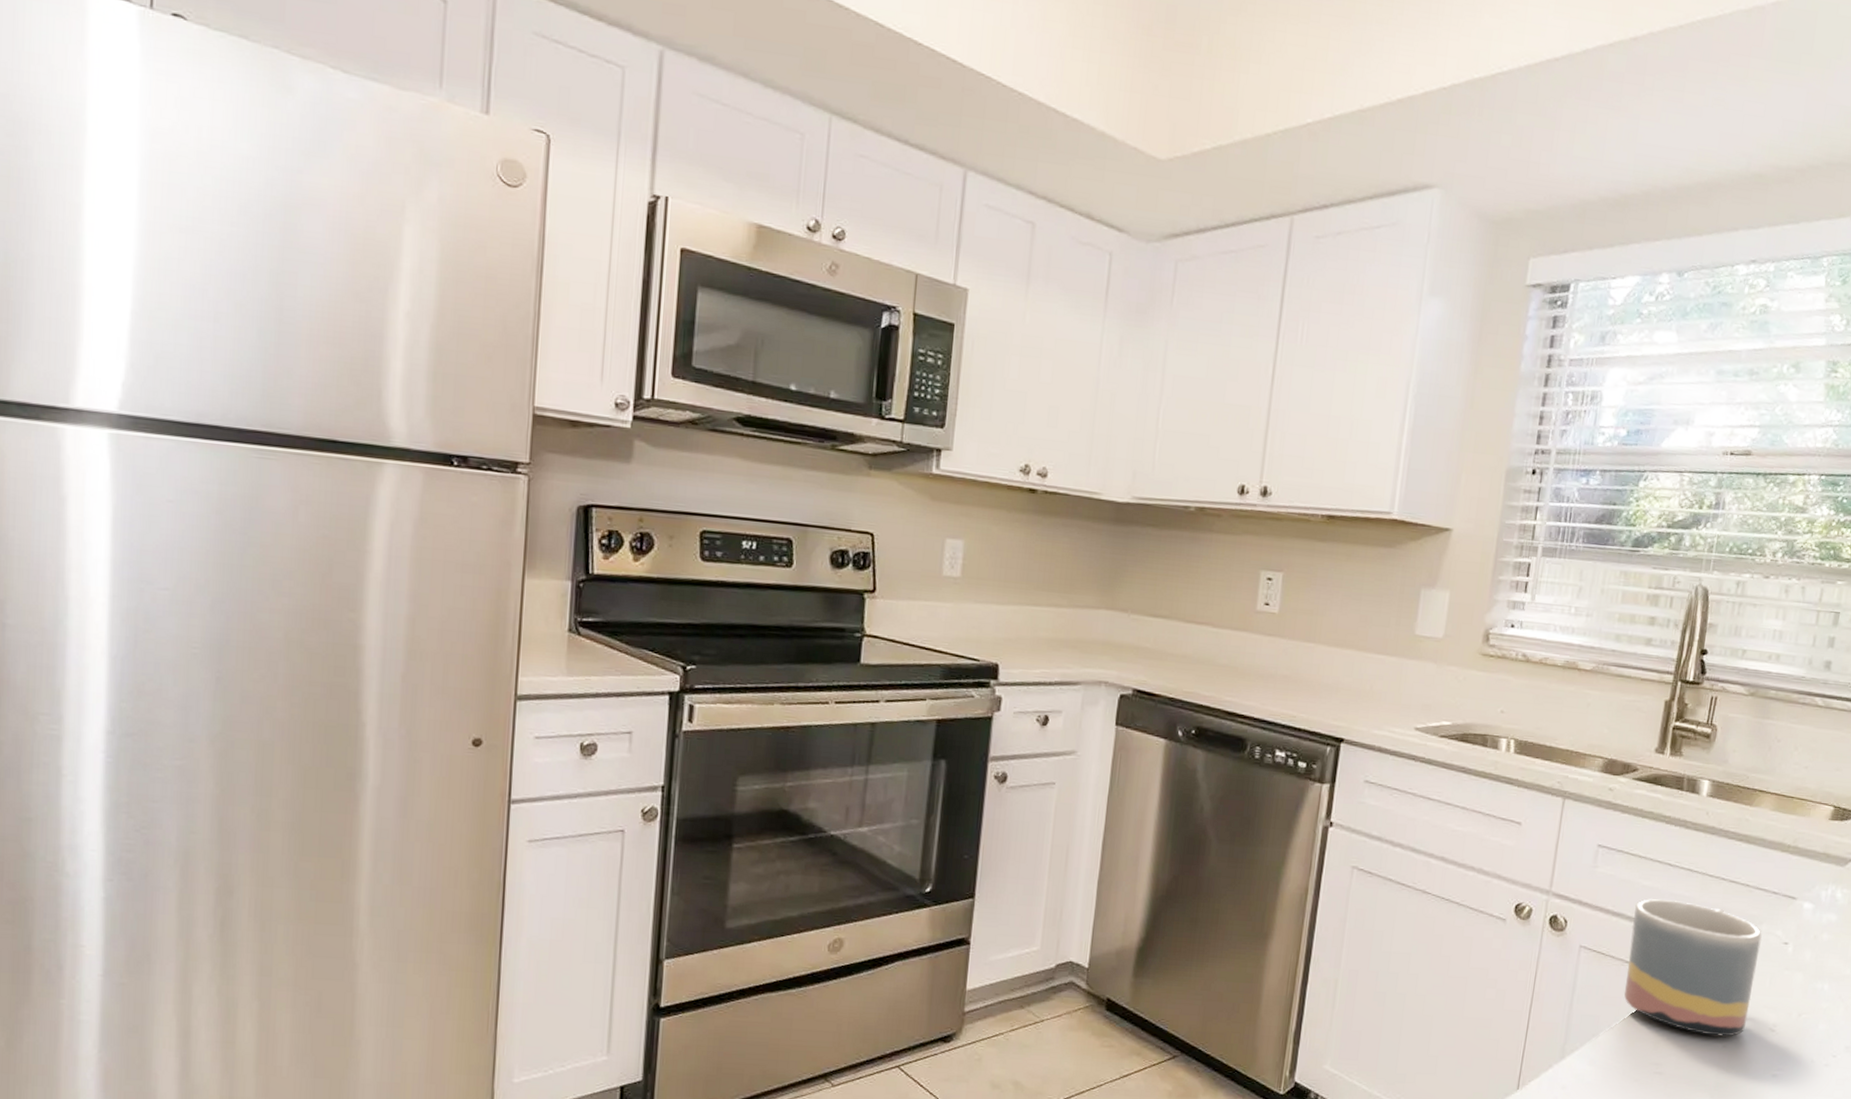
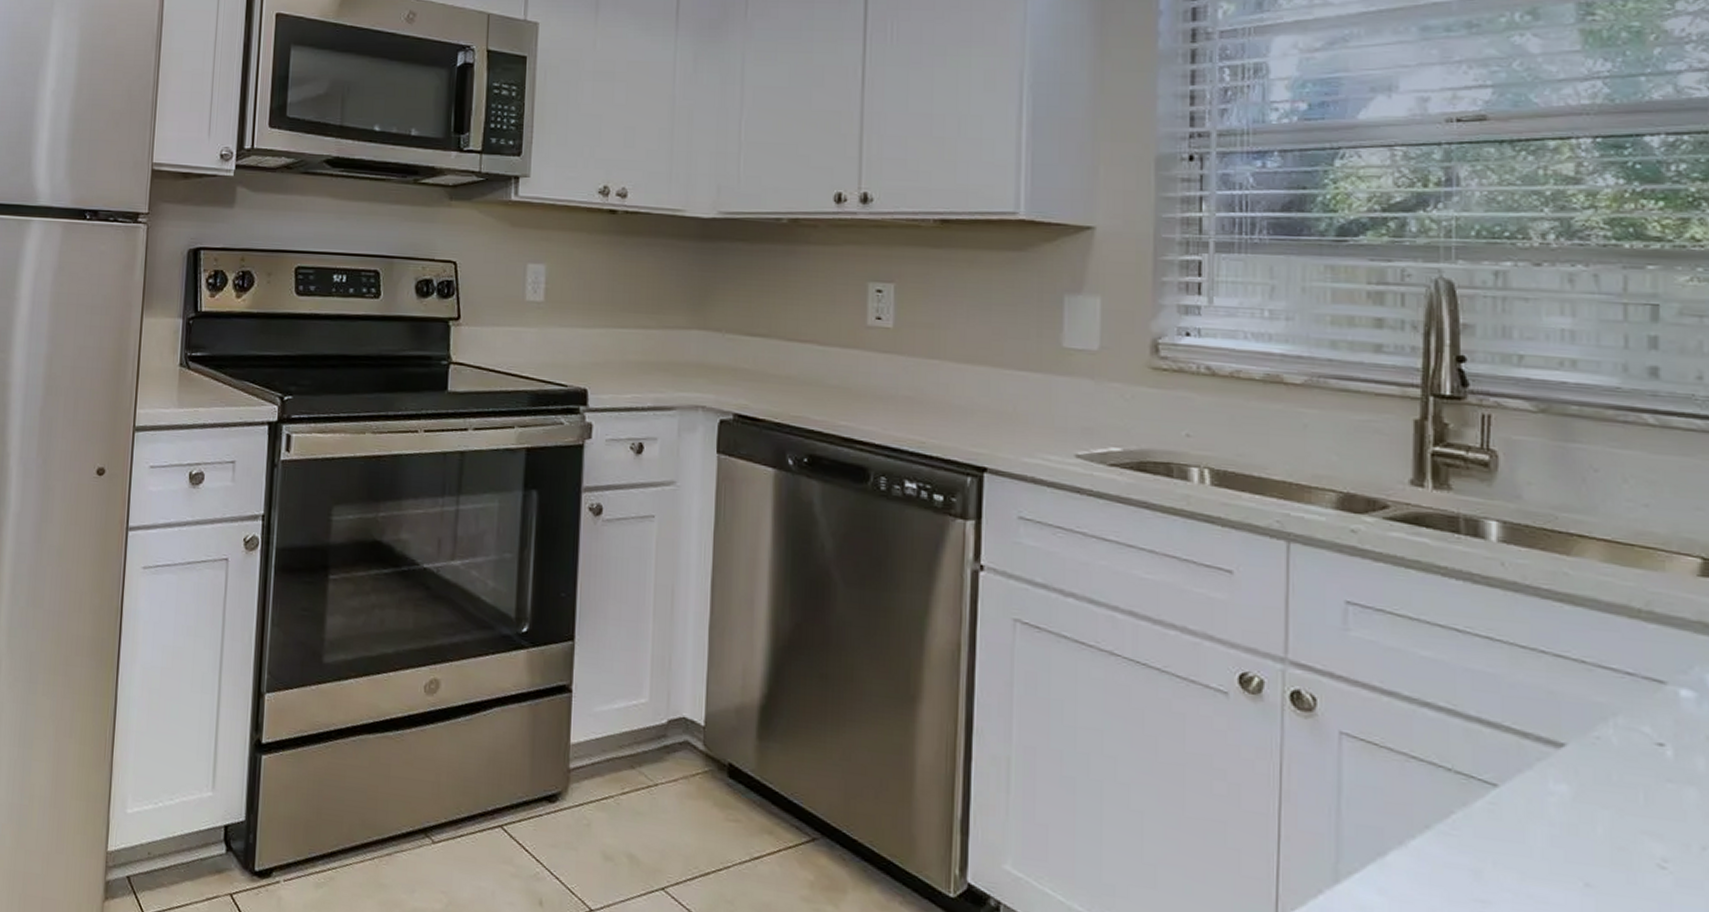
mug: present [1624,899,1762,1037] -> none [1413,674,1620,872]

